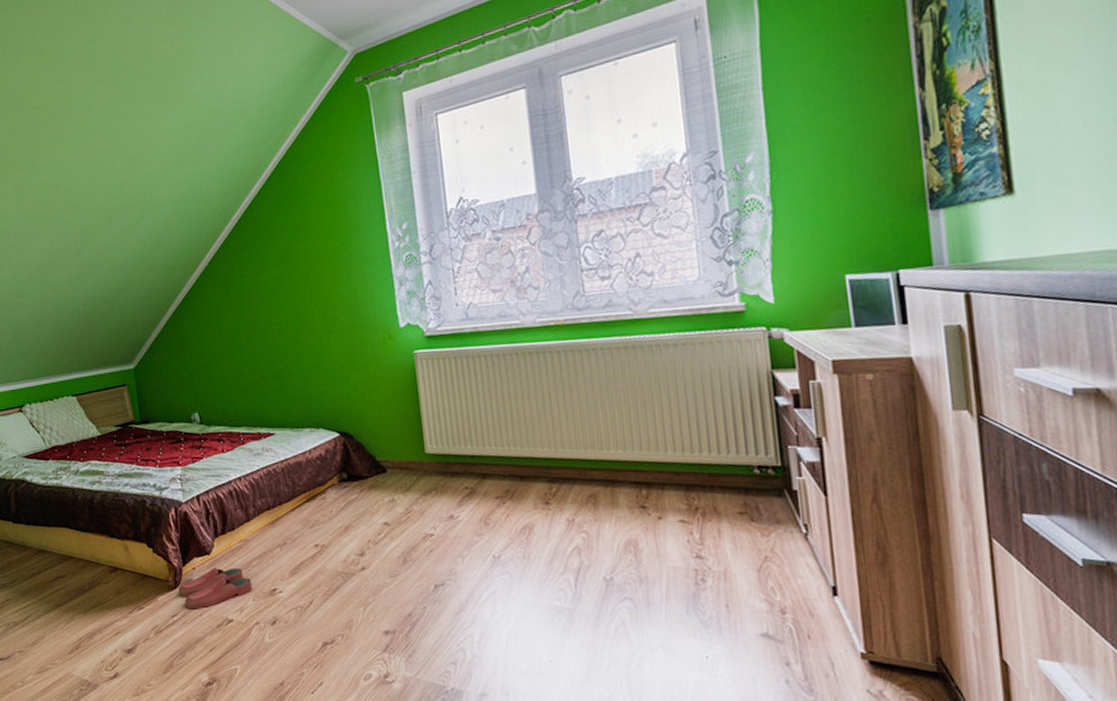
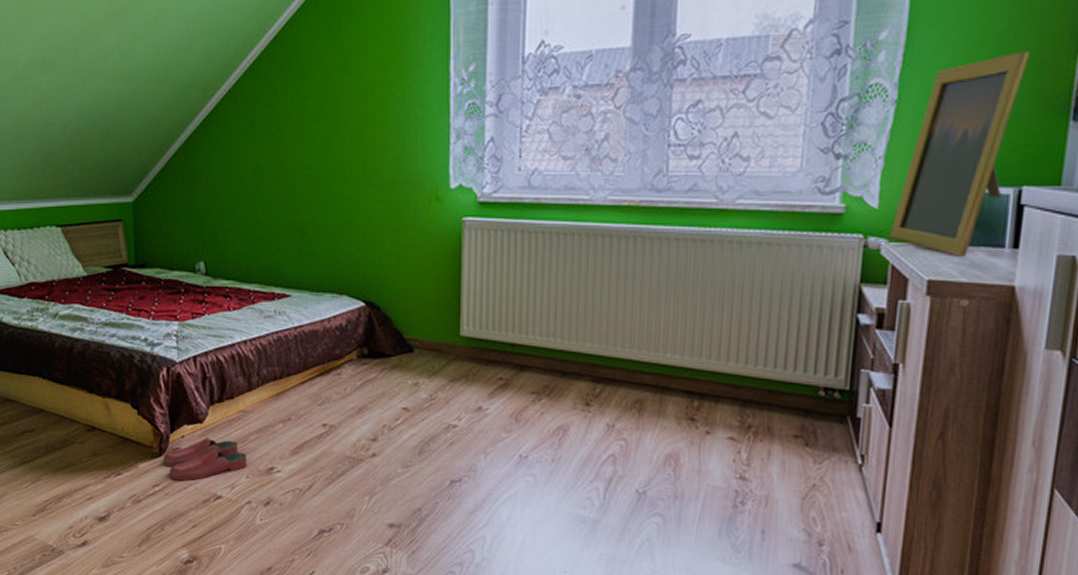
picture frame: none [788,157,882,337] -> present [888,51,1031,257]

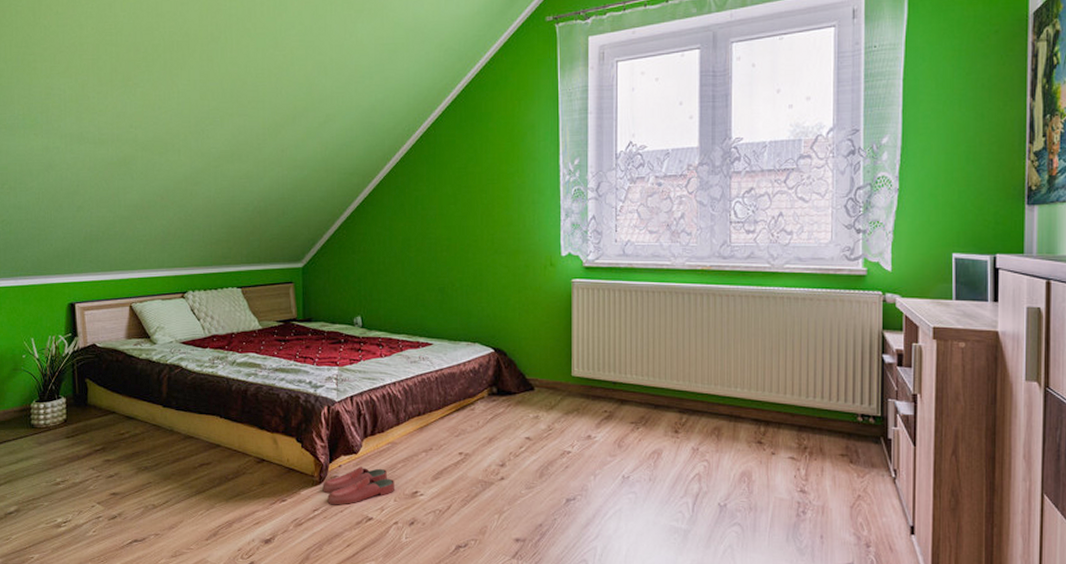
picture frame: present [888,51,1031,257] -> none [901,153,993,309]

